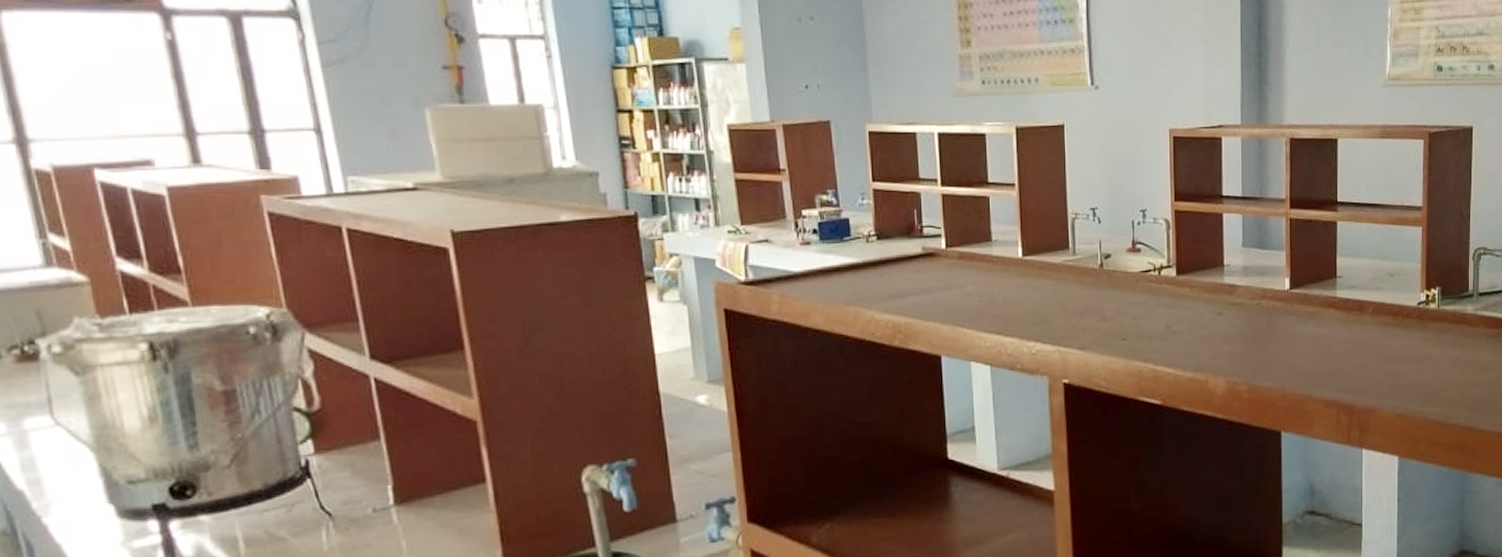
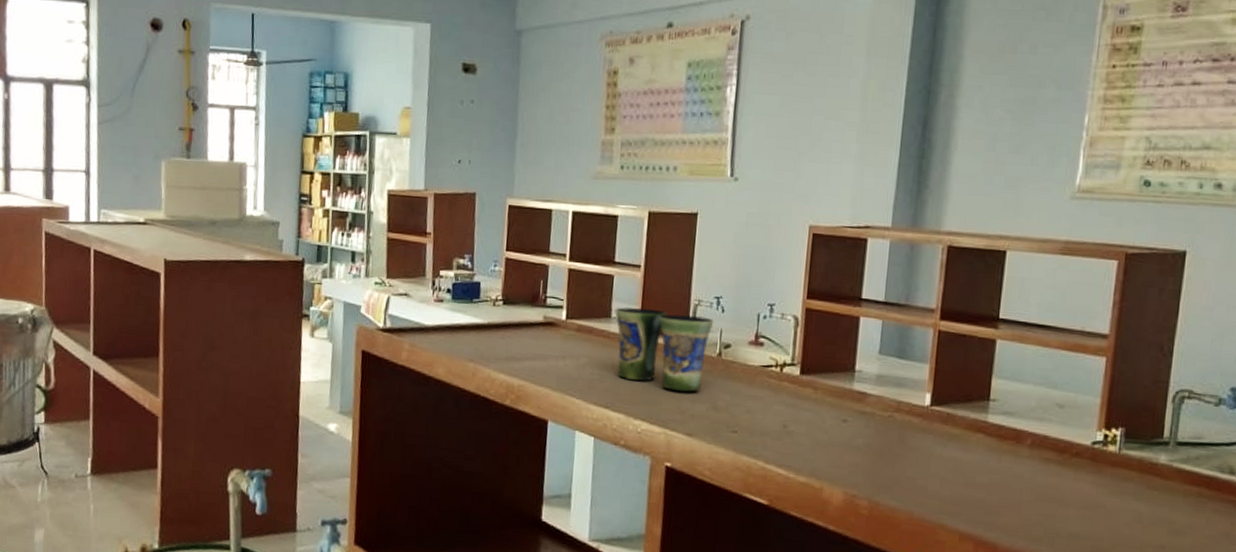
cup: none [995,227,1093,308] -> present [615,307,714,392]

